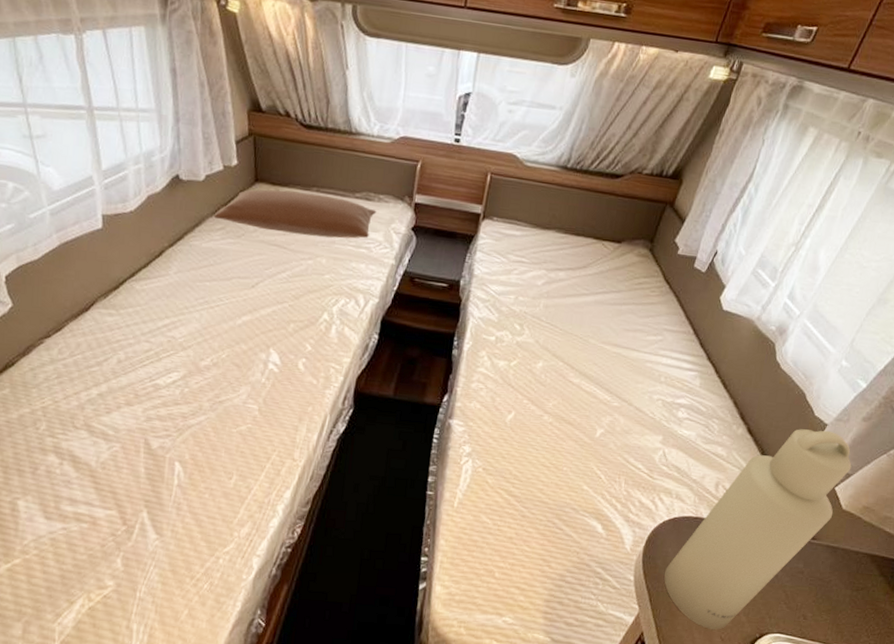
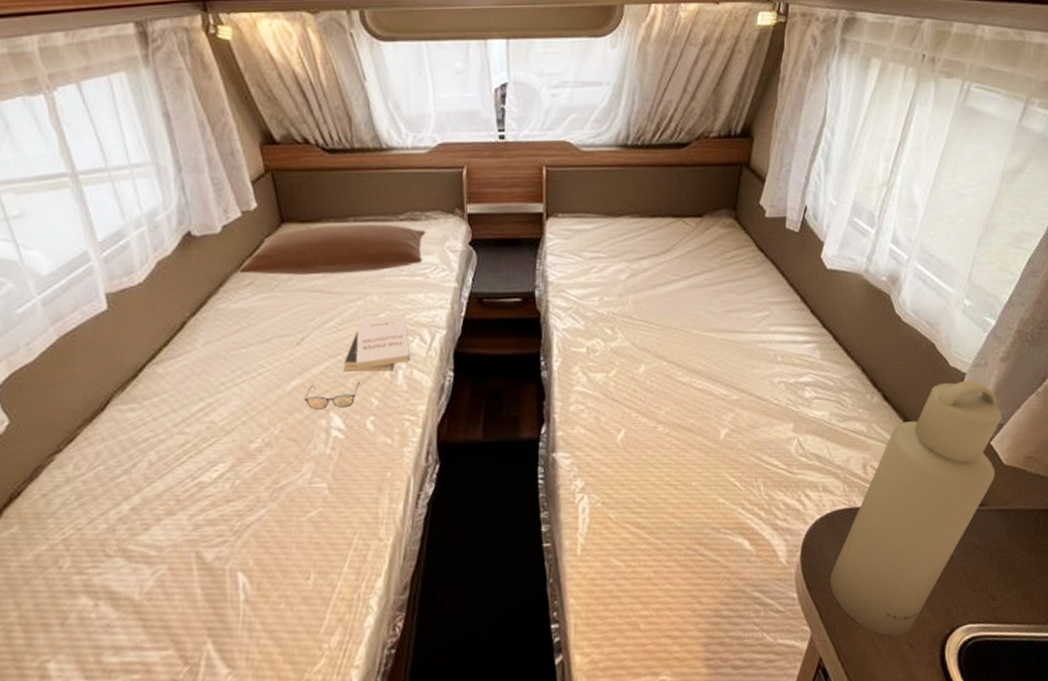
glasses: none [250,323,300,348] -> present [304,381,361,410]
books: none [287,276,347,324] -> present [344,315,410,372]

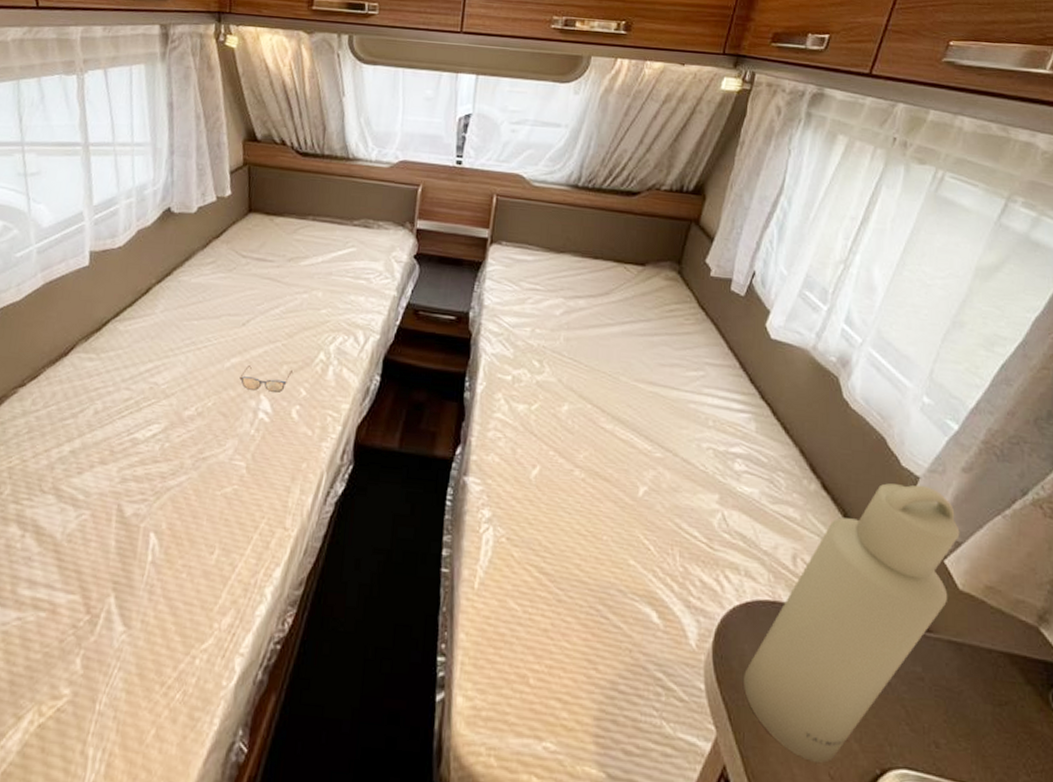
pillow: present [239,223,426,275] -> none [204,219,376,269]
books: present [344,315,410,372] -> none [280,311,345,365]

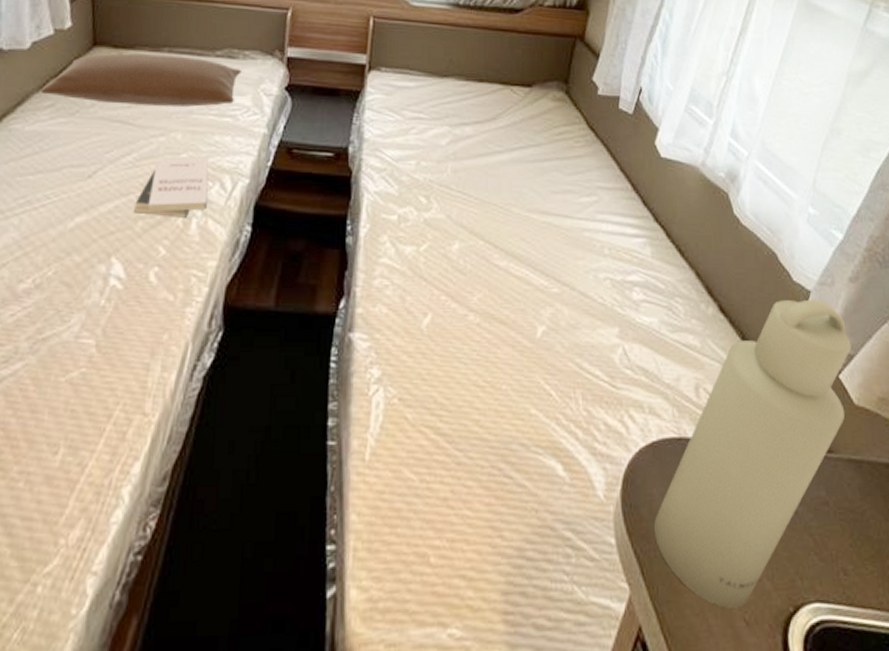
pillow: none [204,219,376,269] -> present [40,53,242,107]
glasses: present [239,365,294,394] -> none [86,224,150,255]
books: none [280,311,345,365] -> present [134,156,209,218]

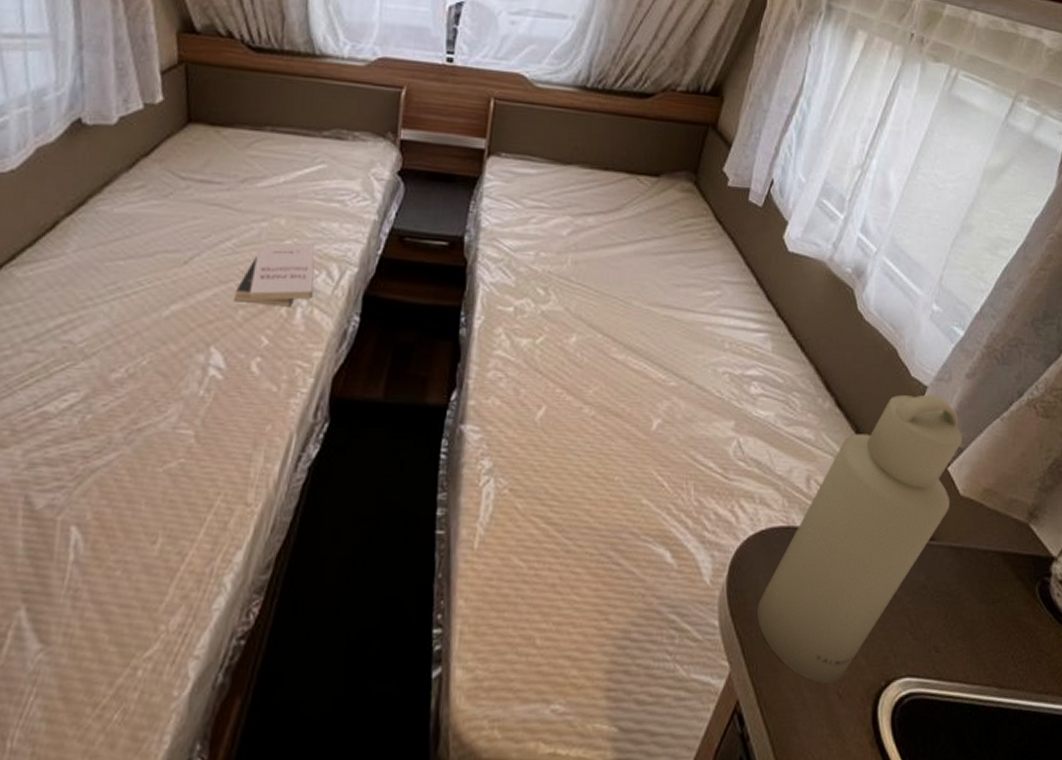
pillow: present [40,53,242,107] -> none [130,131,351,191]

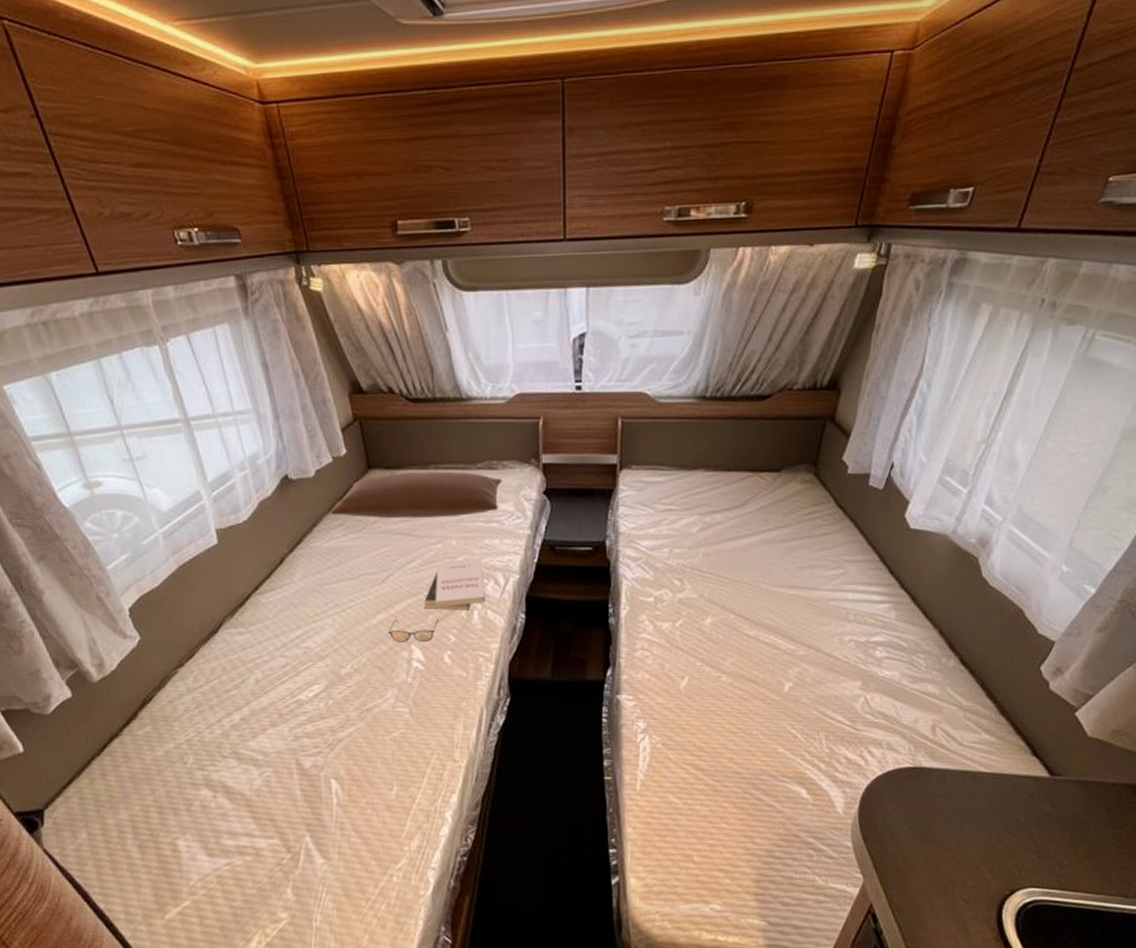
pillow: none [130,131,351,191] -> present [330,471,503,519]
glasses: none [182,313,252,345] -> present [388,618,440,643]
bottle: present [756,394,962,683] -> none [886,648,1092,892]

